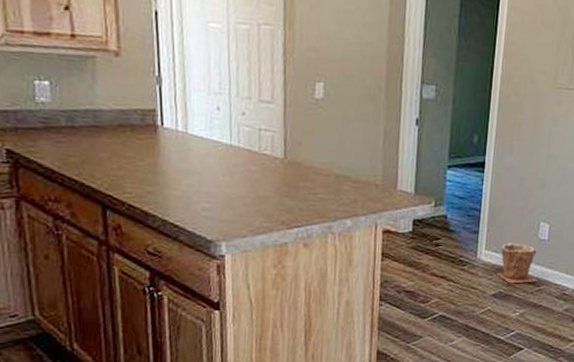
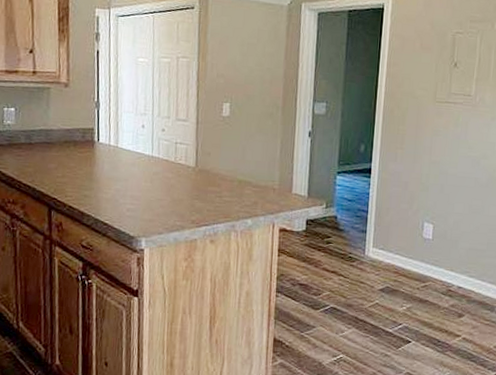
plant pot: present [495,243,537,284] -> none [383,241,423,280]

